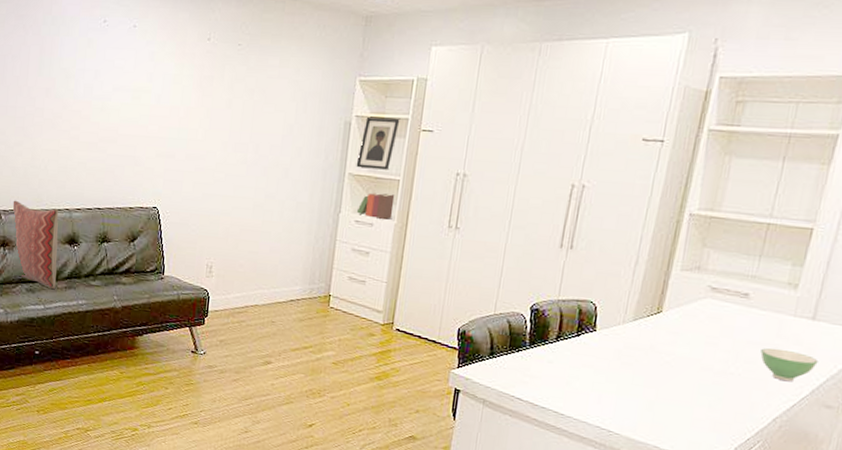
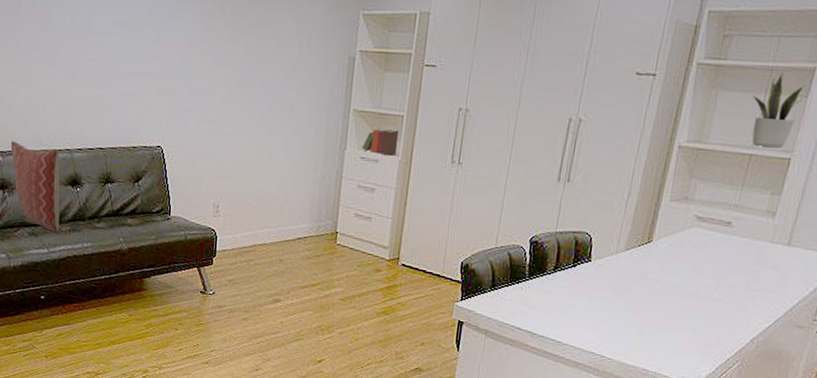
picture frame: present [356,118,400,170] -> none [360,53,404,106]
bowl: present [760,347,819,382] -> none [740,273,792,305]
potted plant: none [769,140,830,218] -> present [751,73,807,149]

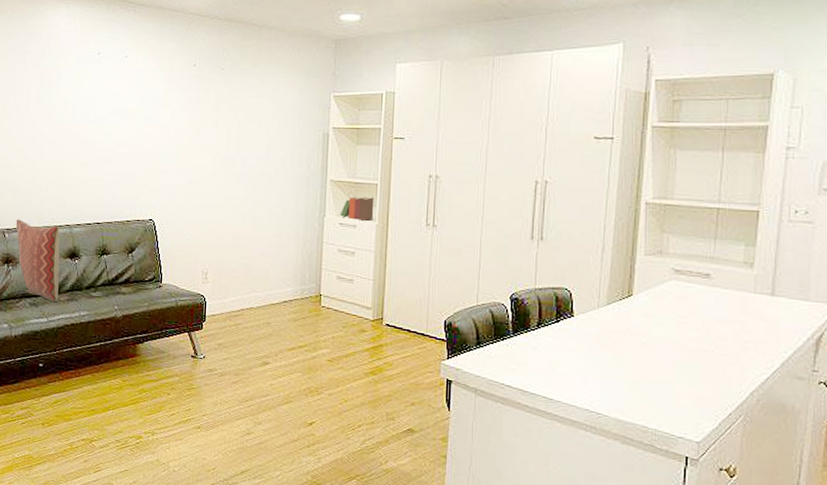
potted plant: present [751,73,807,149] -> none [711,132,765,202]

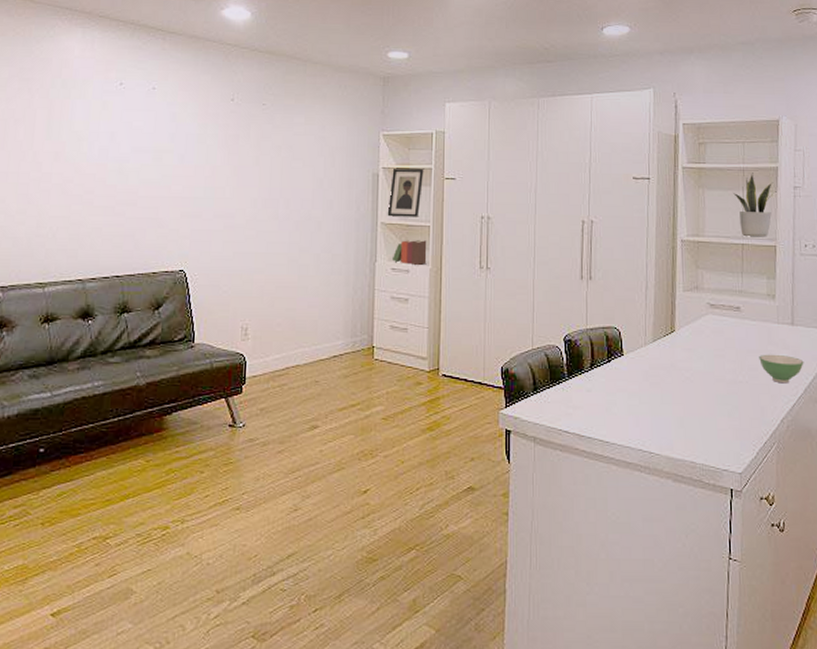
pillow: present [16,219,60,303] -> none [12,274,70,373]
picture frame: none [336,129,373,175] -> present [387,169,424,217]
potted plant: none [711,132,765,202] -> present [733,172,777,237]
bowl: none [729,324,784,356] -> present [759,354,804,384]

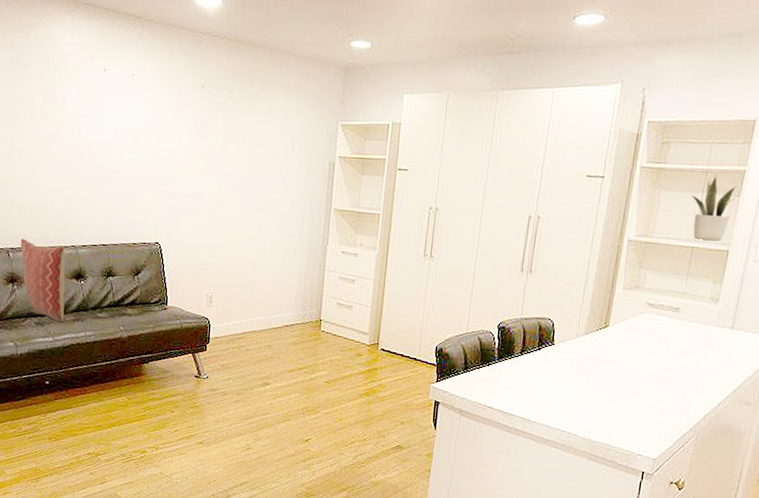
pillow: none [12,274,70,373] -> present [20,238,65,323]
picture frame: present [387,169,424,217] -> none [340,158,378,205]
books: present [393,240,427,266] -> none [343,226,376,251]
bowl: present [759,354,804,384] -> none [691,354,738,383]

